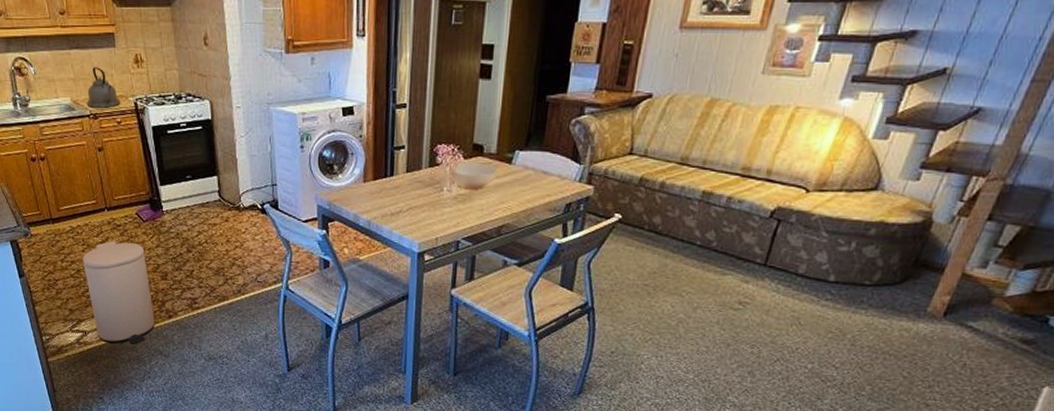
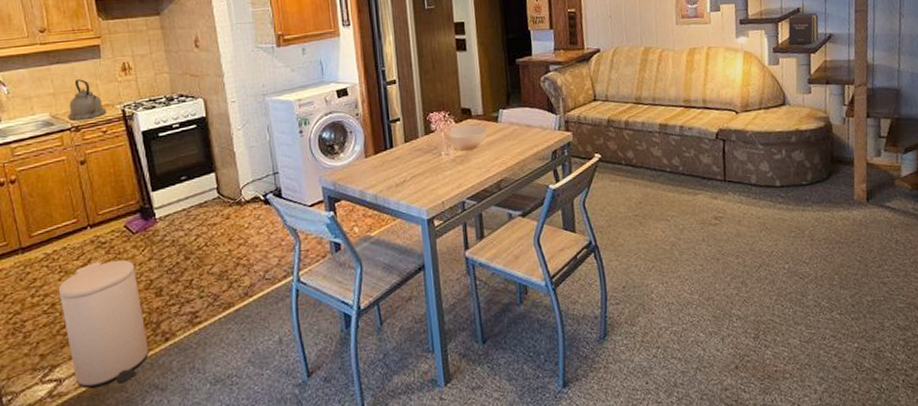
books: none [912,75,972,119] -> present [788,12,819,45]

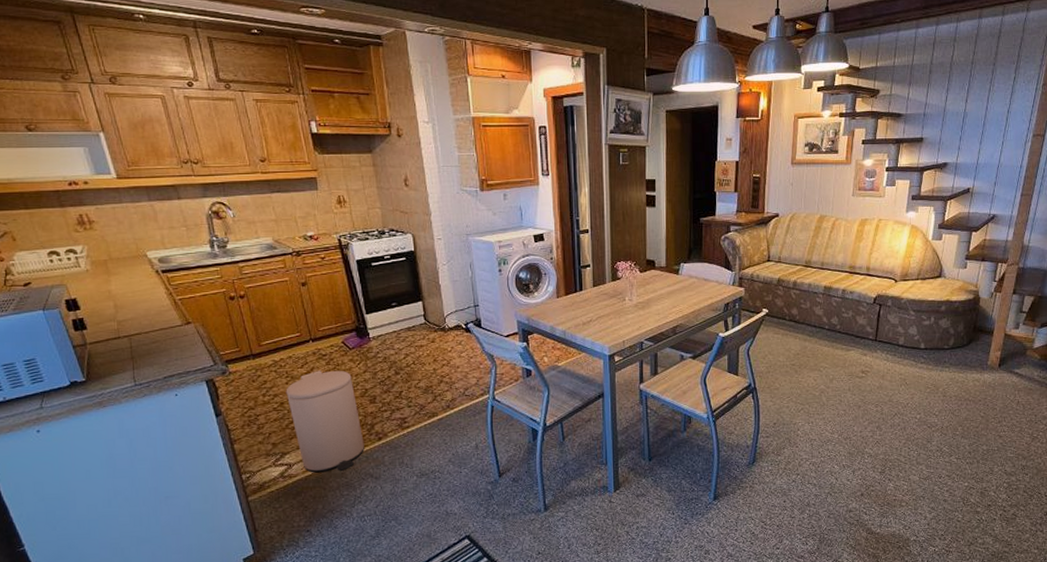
kettle: present [68,79,107,121] -> none [289,208,324,247]
bowl: present [442,124,487,151] -> none [628,275,668,298]
books: present [788,12,819,45] -> none [954,193,986,224]

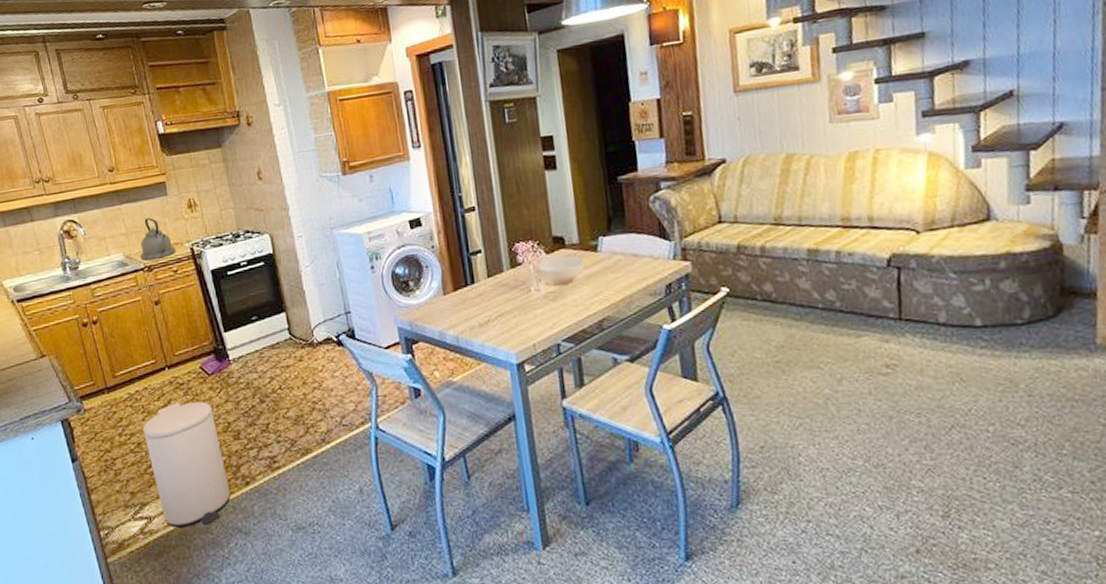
kettle: none [289,208,324,247] -> present [140,218,176,261]
bowl: none [628,275,668,298] -> present [531,255,585,286]

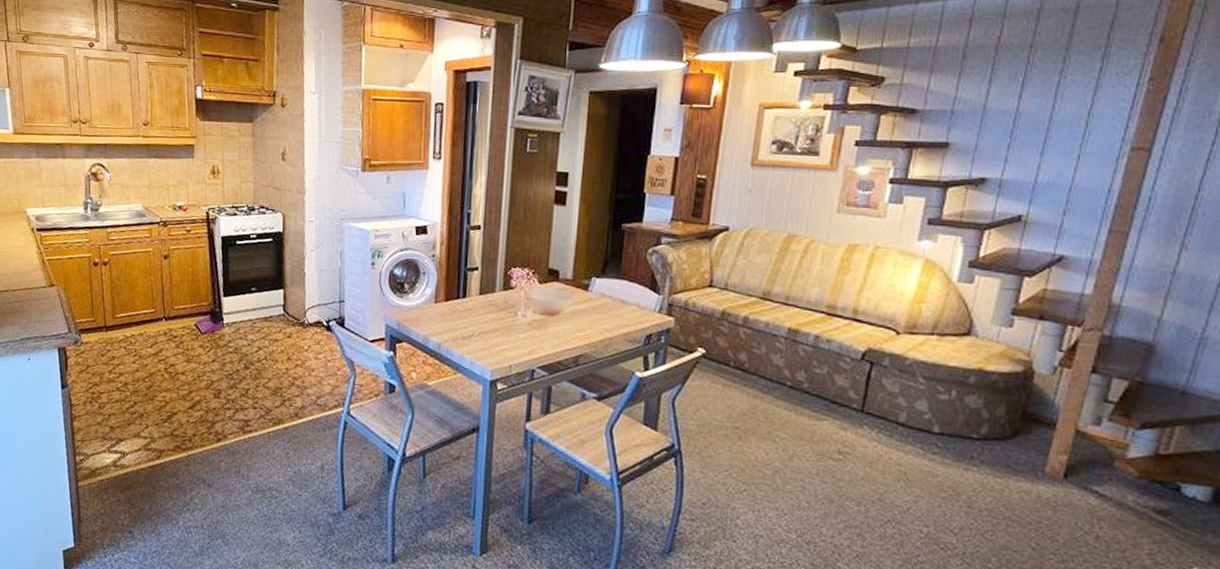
kettle: present [140,218,176,261] -> none [158,176,193,217]
pedal bin: present [142,401,231,528] -> none [131,353,202,470]

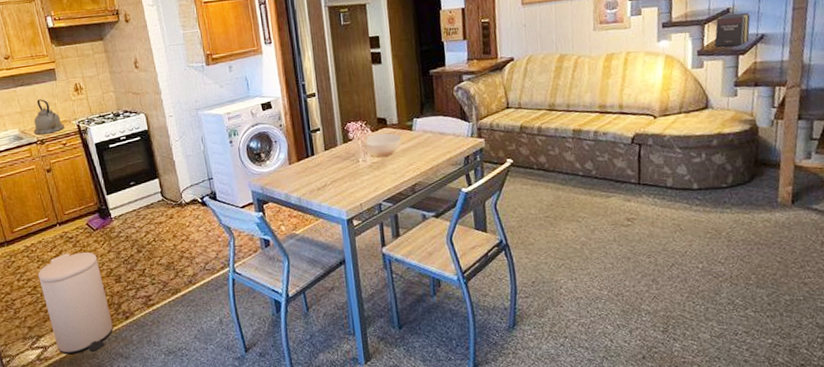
pedal bin: none [131,353,202,470] -> present [38,251,113,355]
kettle: none [158,176,193,217] -> present [33,99,65,136]
books: none [994,222,1049,265] -> present [714,12,751,47]

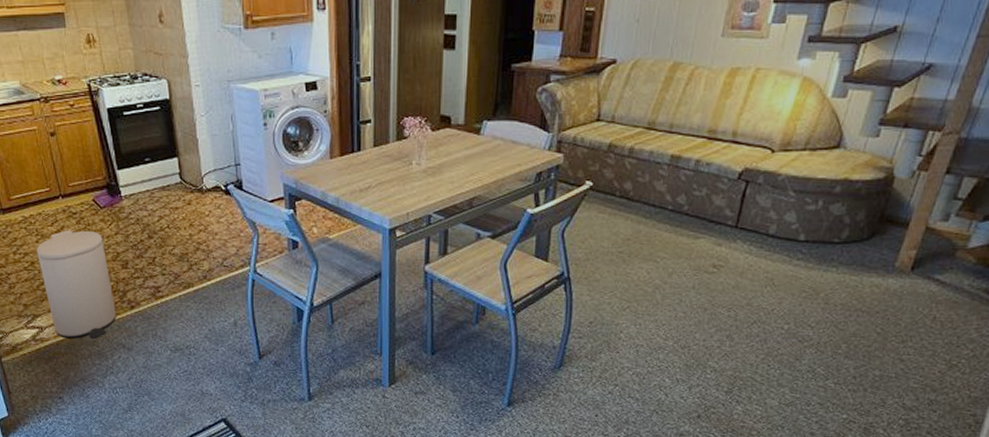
kettle: present [33,99,65,136] -> none [36,48,73,92]
bowl: present [359,133,402,158] -> none [416,134,466,162]
books: present [714,12,751,47] -> none [867,33,922,76]

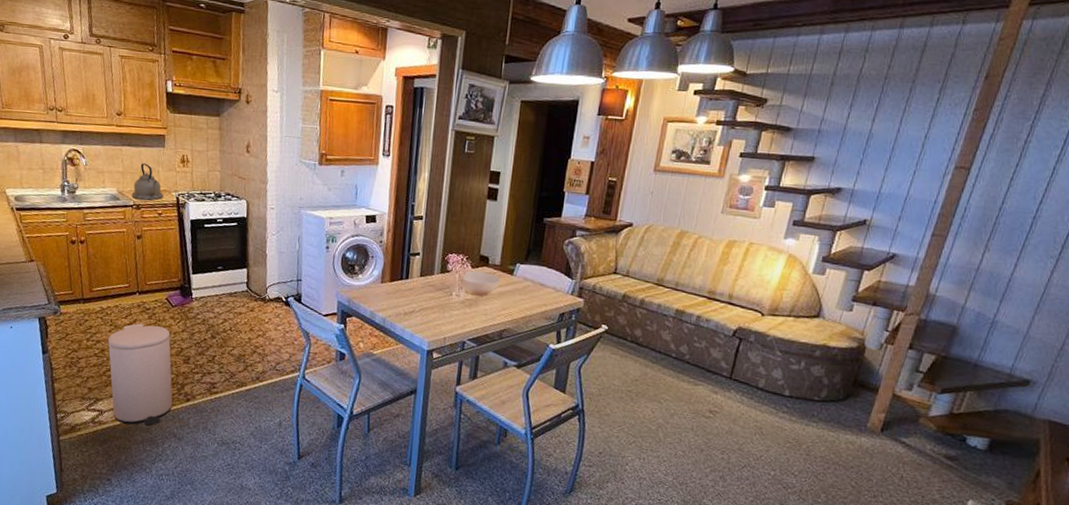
kettle: none [36,48,73,92] -> present [131,163,164,201]
bowl: none [416,134,466,162] -> present [457,270,501,296]

